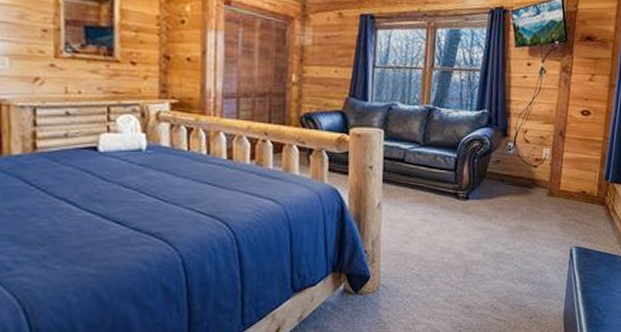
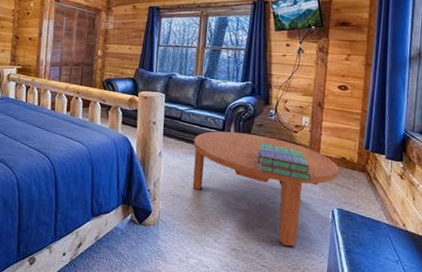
coffee table: none [419,171,578,294] -> present [192,131,339,246]
stack of books: none [493,181,551,221] -> present [256,142,312,181]

